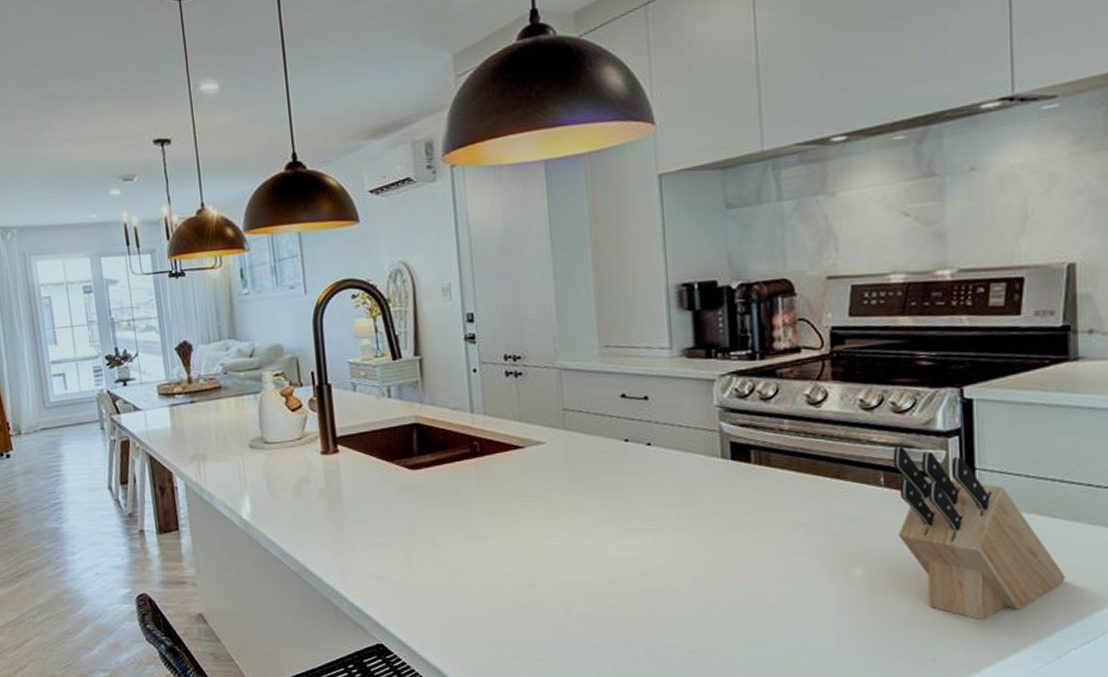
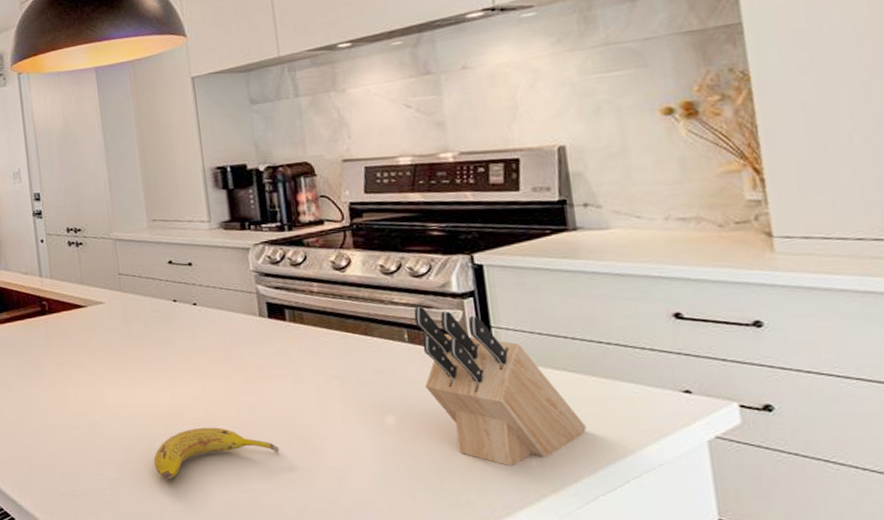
fruit: none [594,582,735,641] -> present [153,427,279,480]

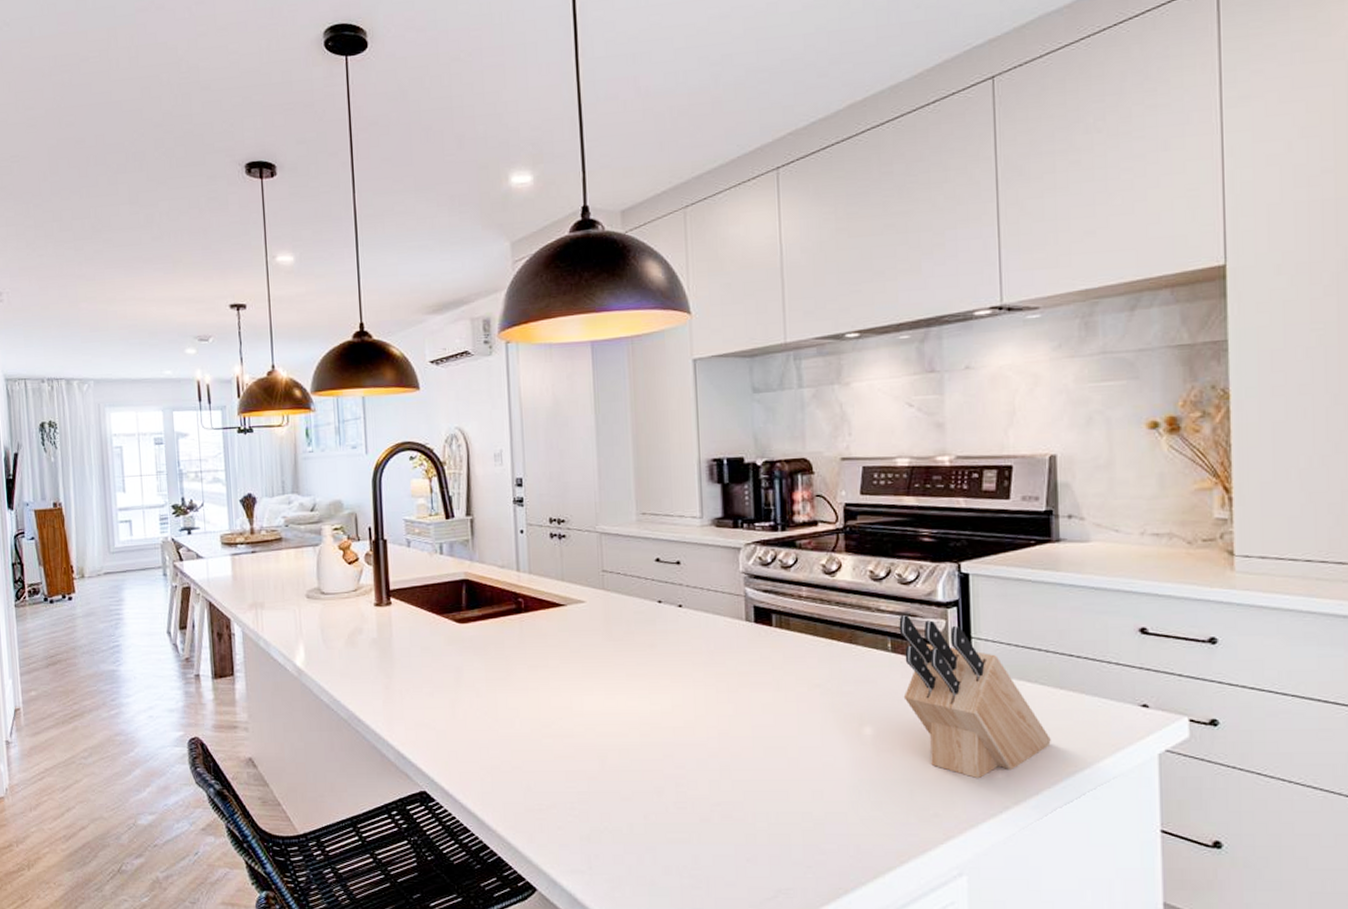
fruit: present [153,427,279,480] -> none [626,737,756,792]

